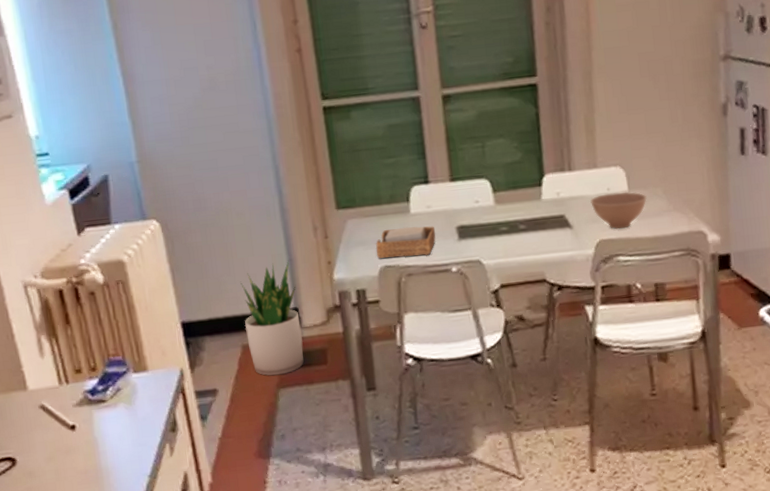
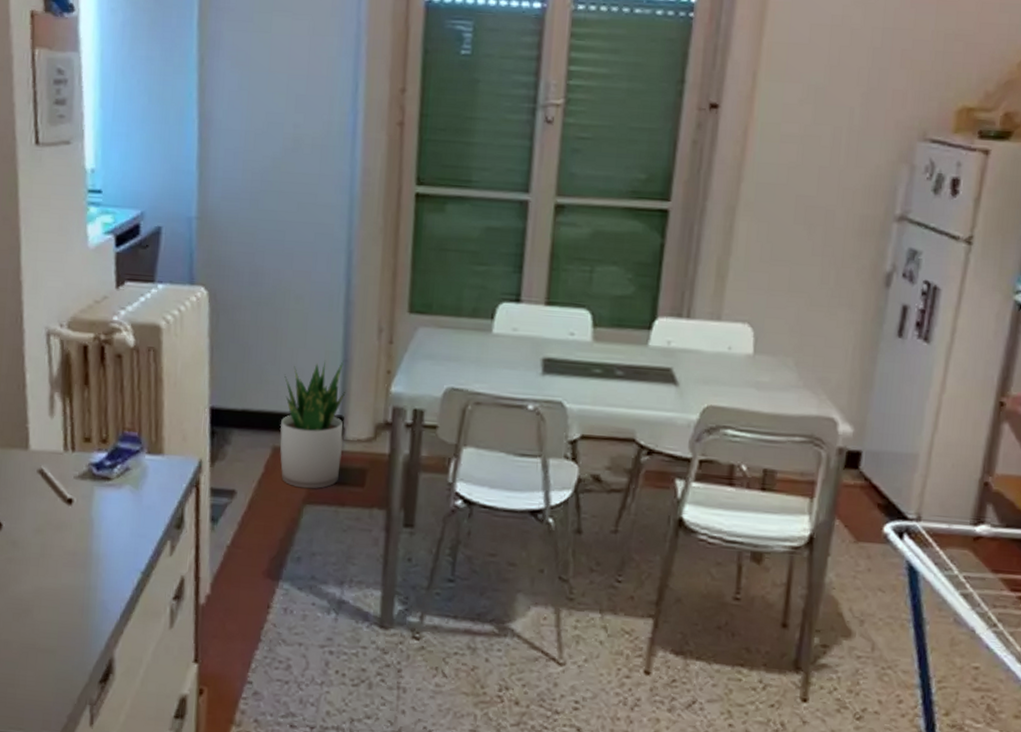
napkin holder: present [375,226,436,259] -> none [444,347,518,385]
bowl: present [590,192,647,230] -> none [705,353,774,397]

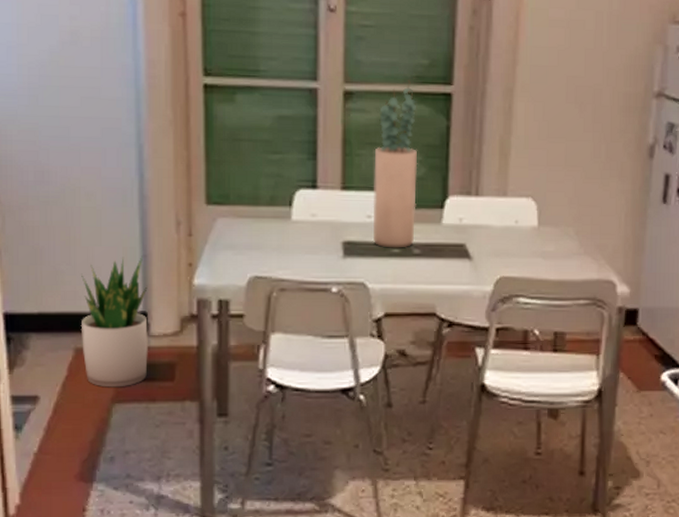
vase: none [575,194,631,369] -> present [372,79,418,248]

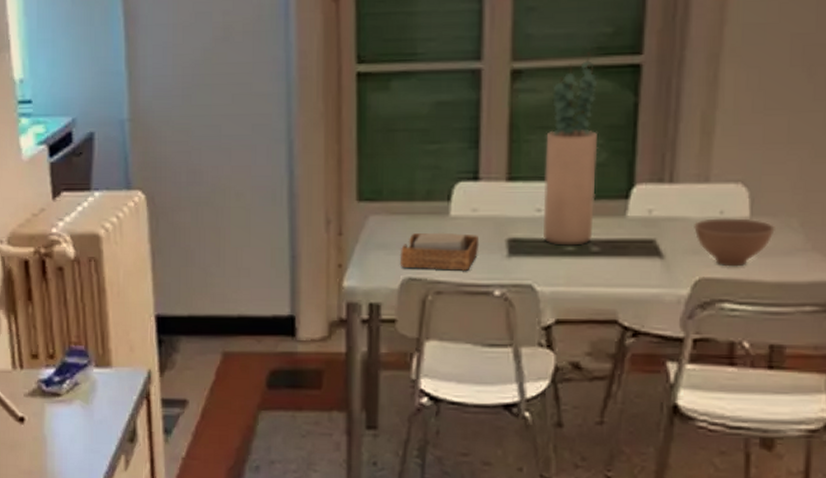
planter: present [80,256,149,388] -> none [228,257,296,394]
napkin holder: none [246,234,318,270] -> present [399,232,480,271]
bowl: none [495,227,557,268] -> present [694,218,775,267]

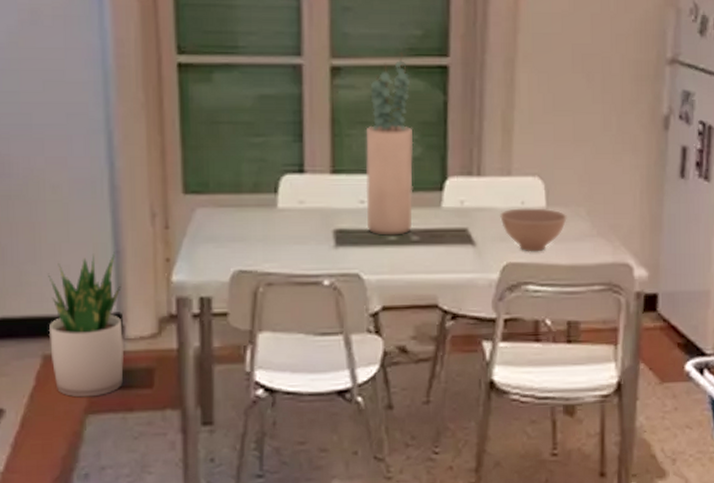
planter: none [228,257,296,394] -> present [48,252,125,398]
napkin holder: present [399,232,480,271] -> none [229,224,307,262]

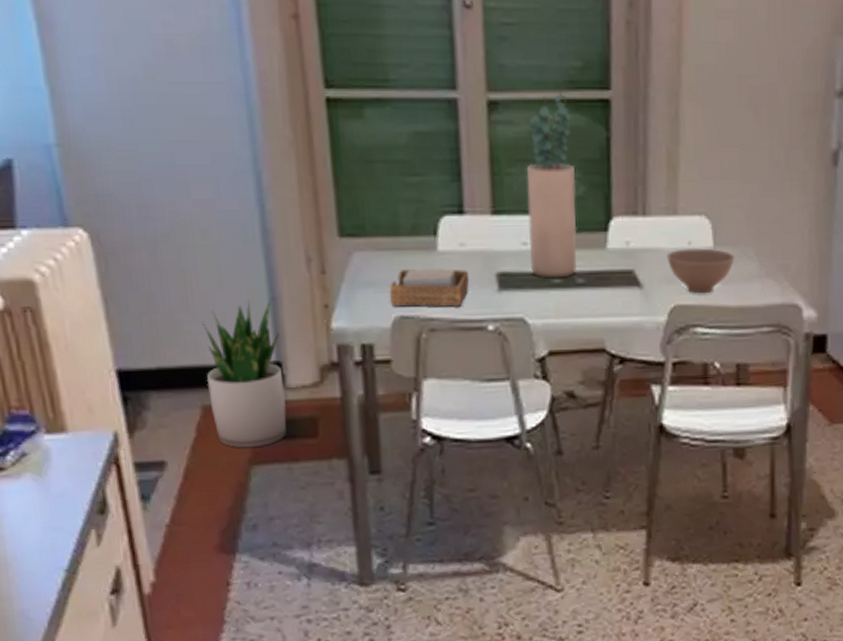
napkin holder: none [229,224,307,262] -> present [389,268,470,307]

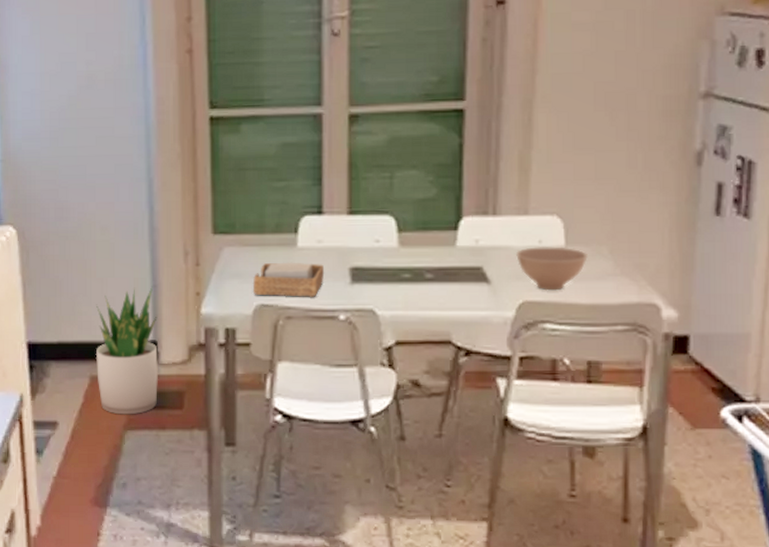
vase: present [526,84,577,278] -> none [381,97,429,273]

